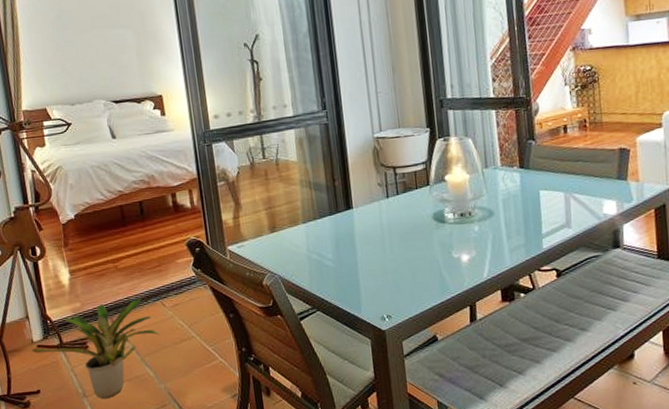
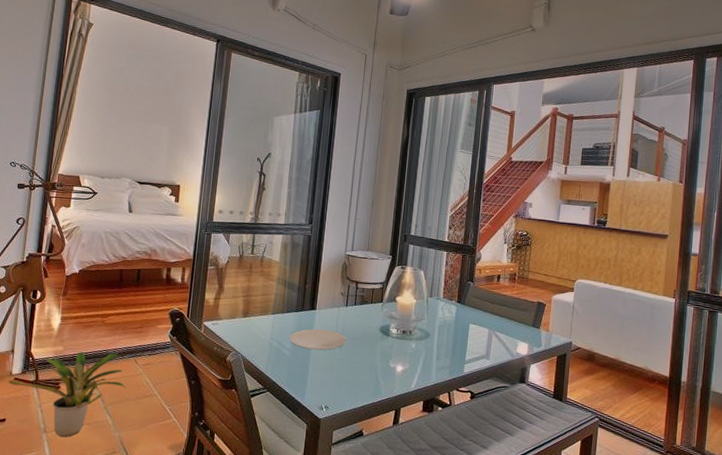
plate: none [328,229,397,256] -> present [289,328,347,351]

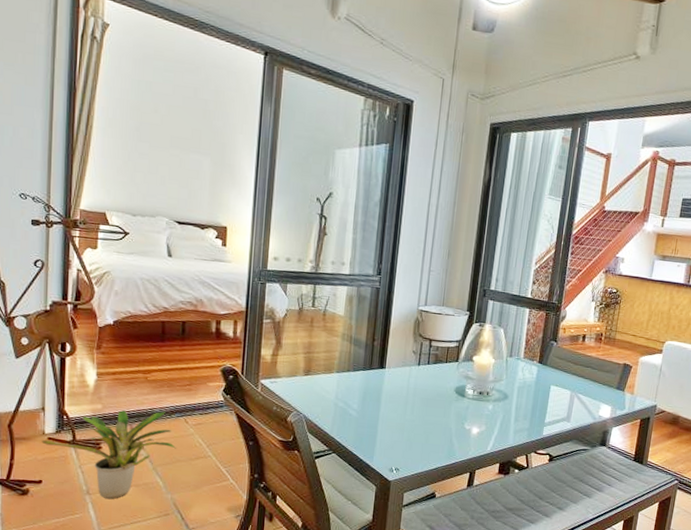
plate: present [289,328,347,351] -> none [355,388,419,412]

